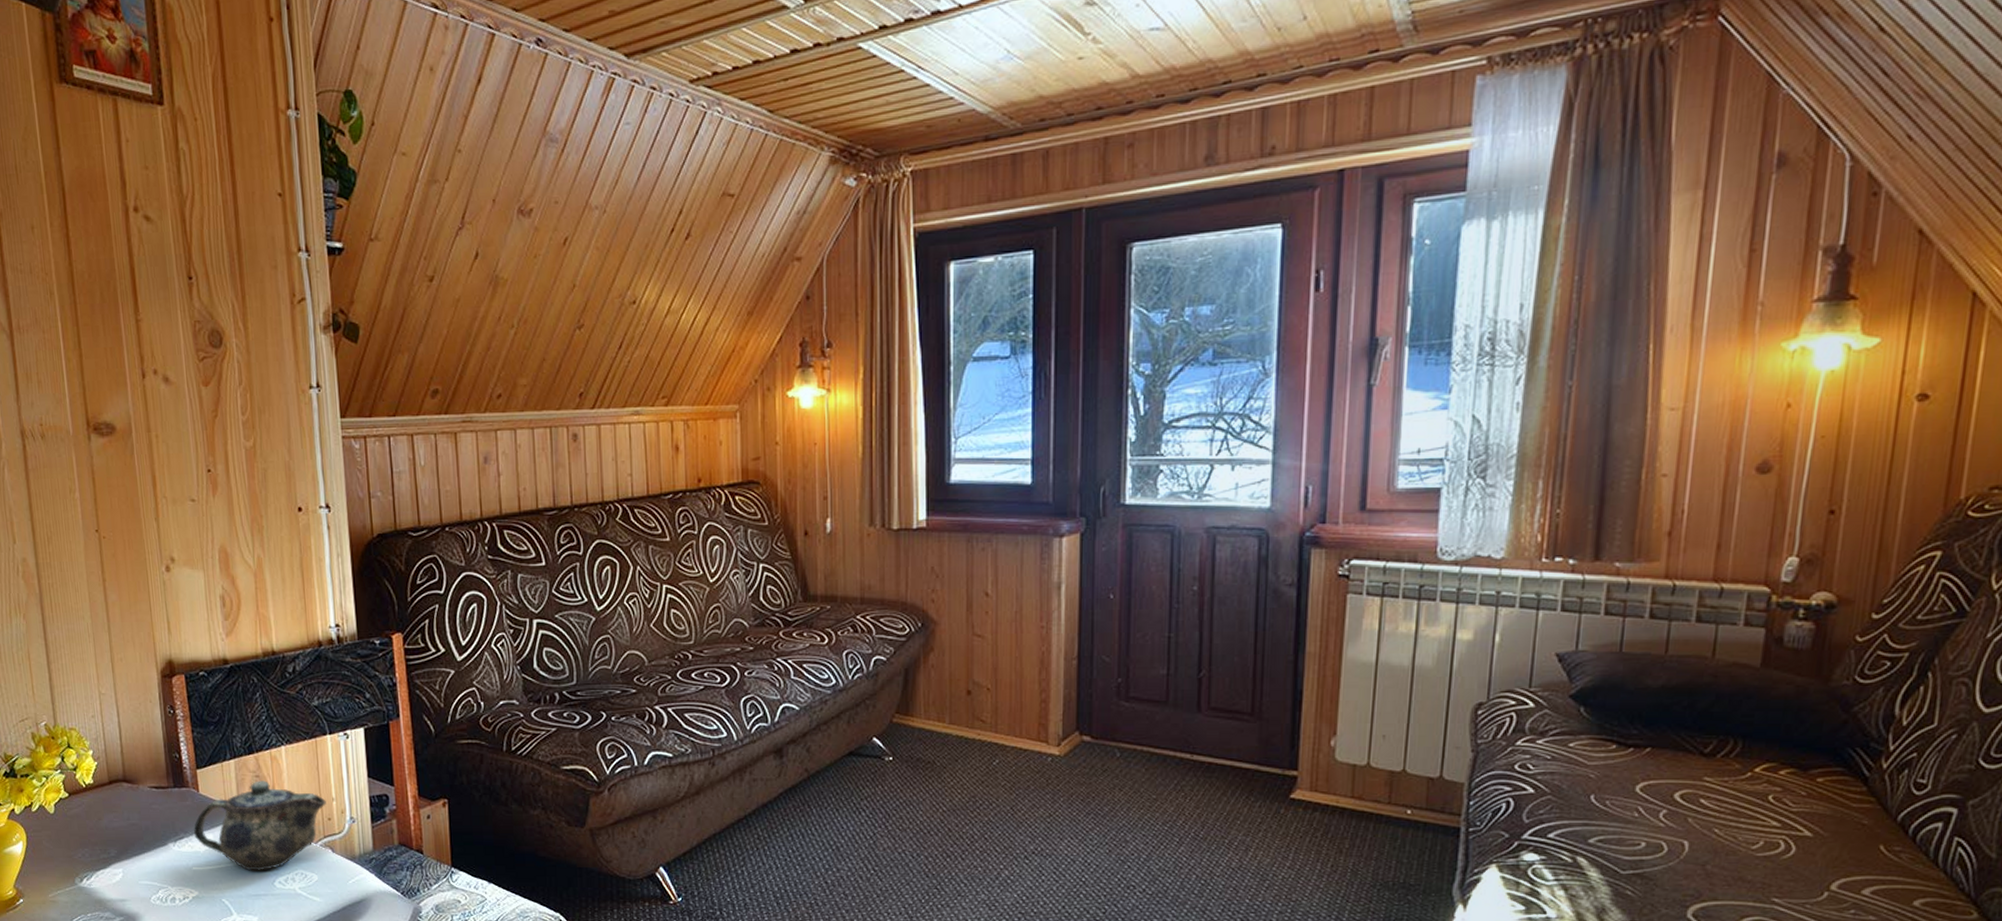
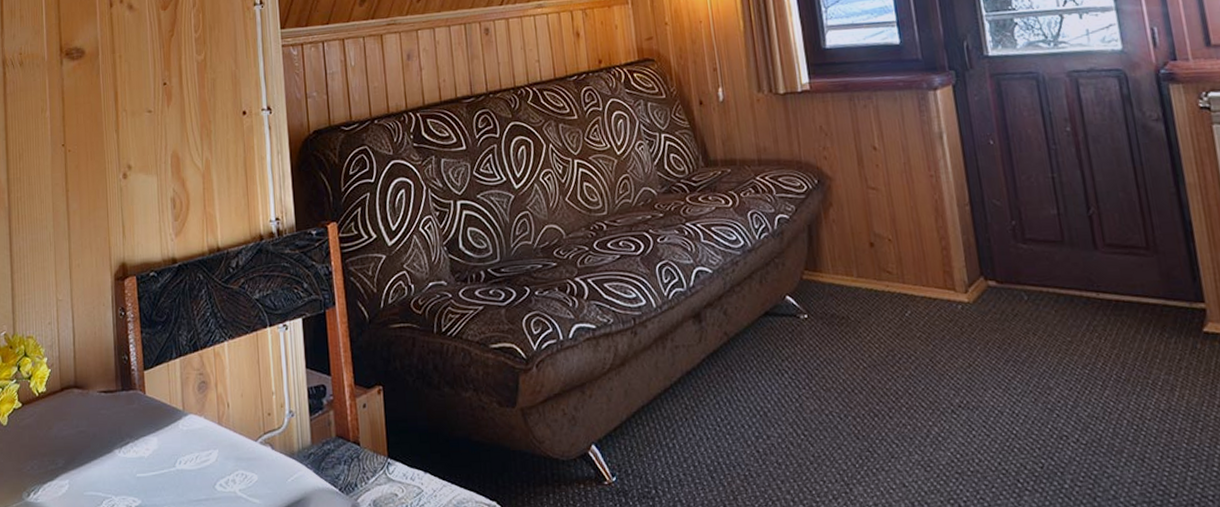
teapot: present [193,780,326,871] -> none [138,378,266,475]

